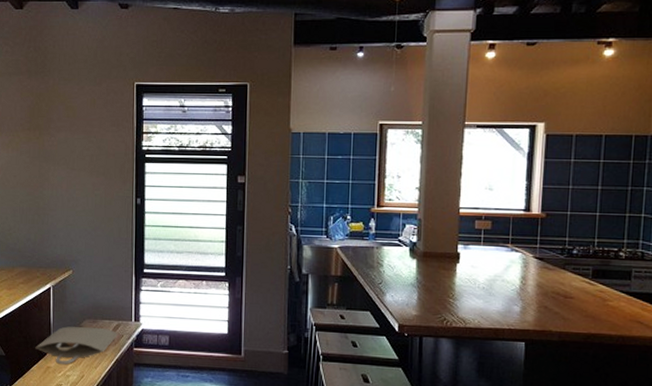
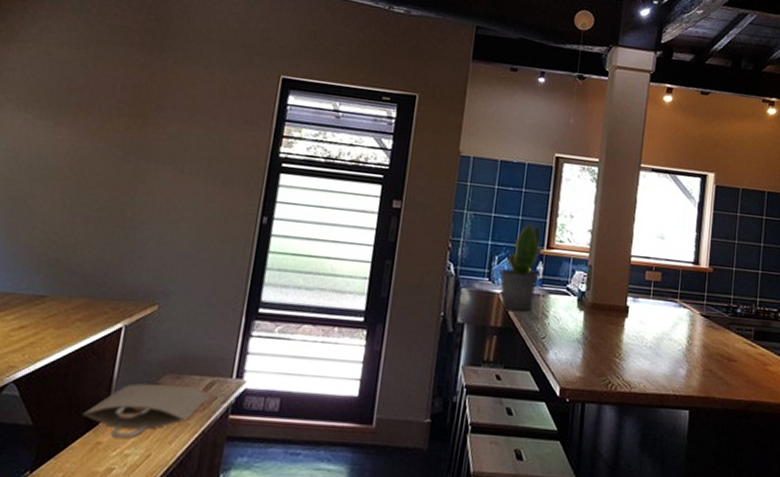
potted plant: none [336,184,372,263] -> present [499,221,541,313]

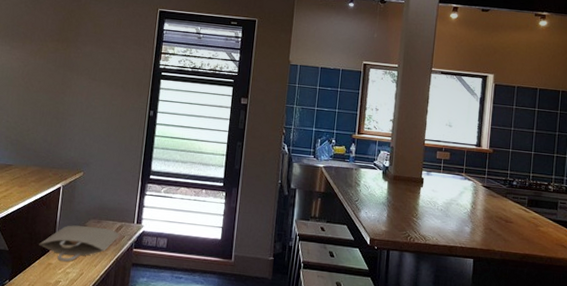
potted plant: present [499,221,541,313] -> none [322,113,353,182]

